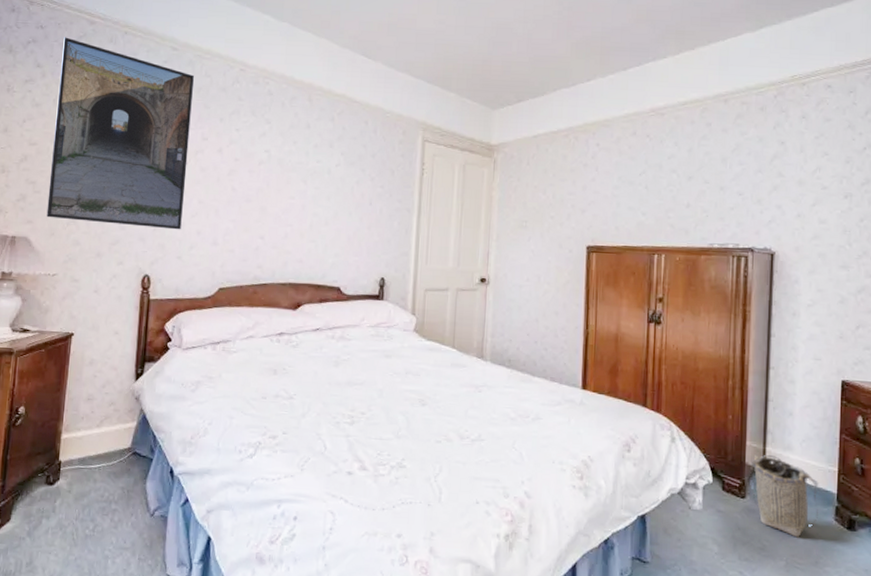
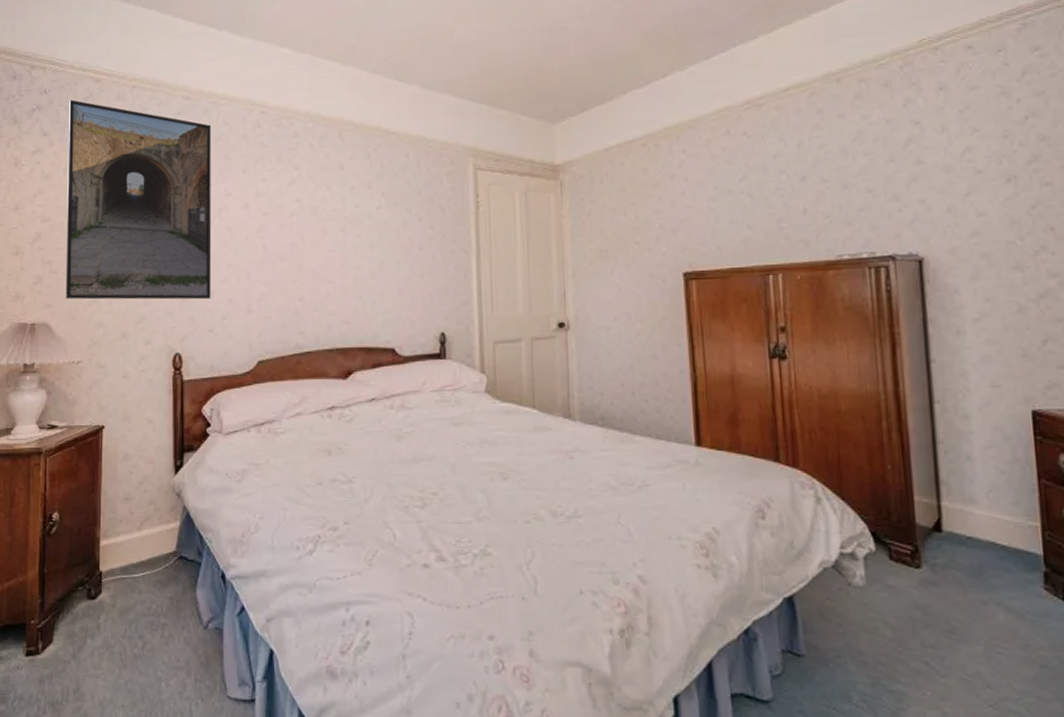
basket: present [750,454,819,538] -> none [923,510,1021,615]

